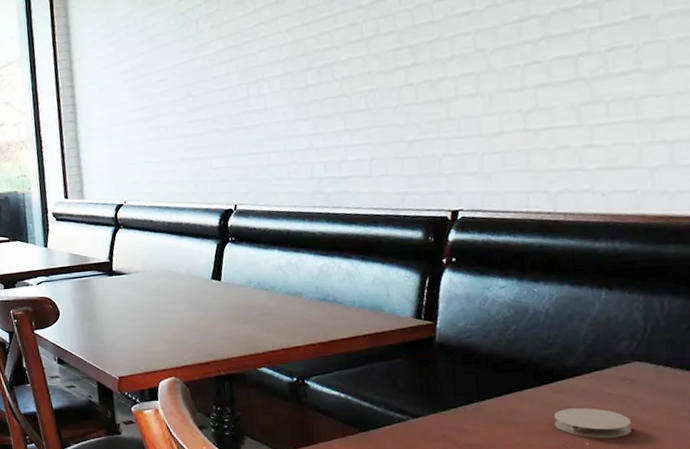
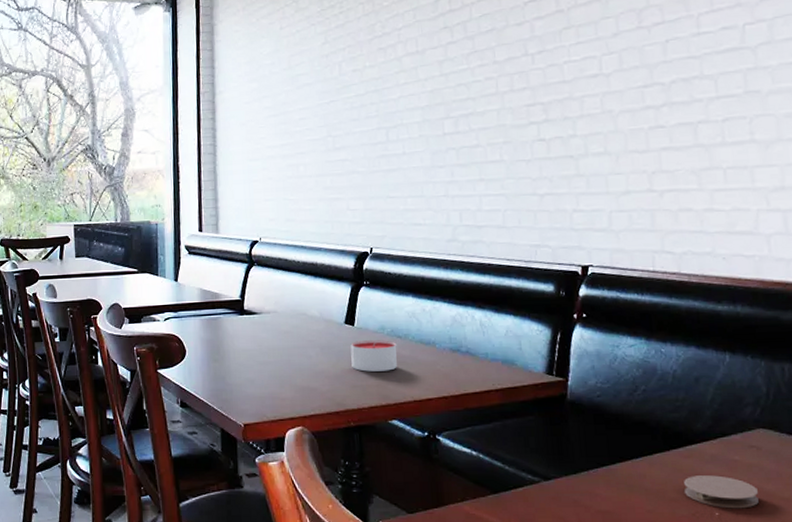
candle: none [218,293,265,324] -> present [350,340,397,372]

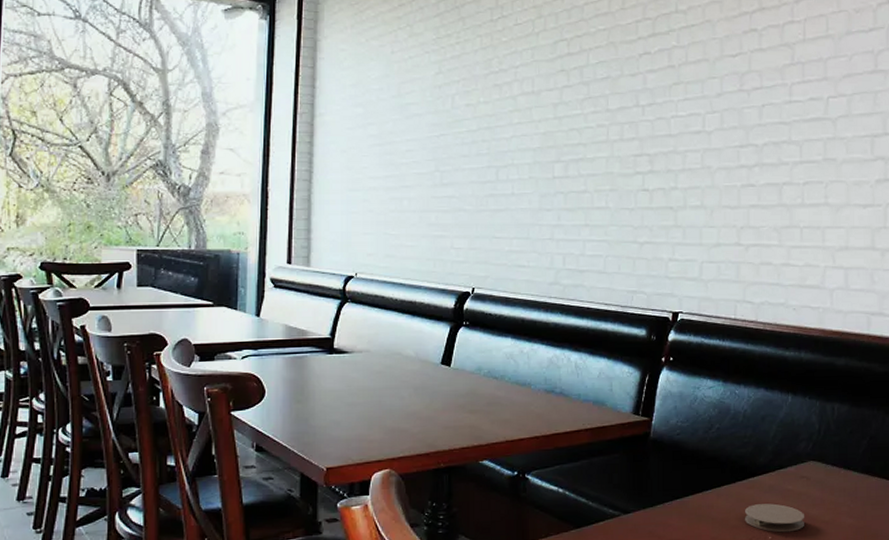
candle: present [350,340,397,372] -> none [445,381,493,413]

